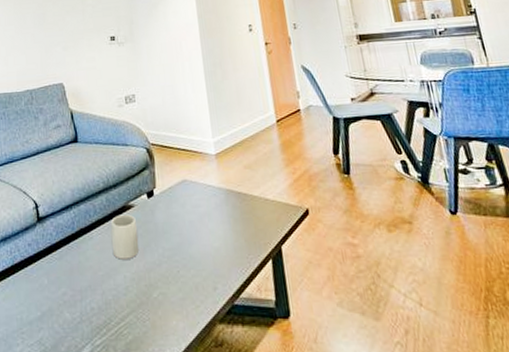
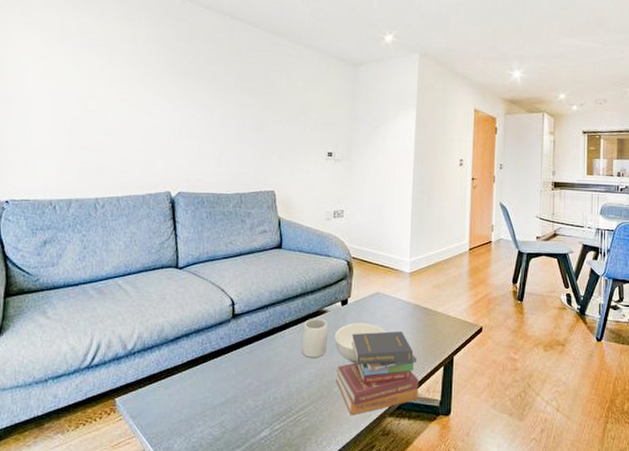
bowl: none [145,215,201,263] -> present [334,323,387,364]
books: none [153,222,249,325] -> present [336,331,419,416]

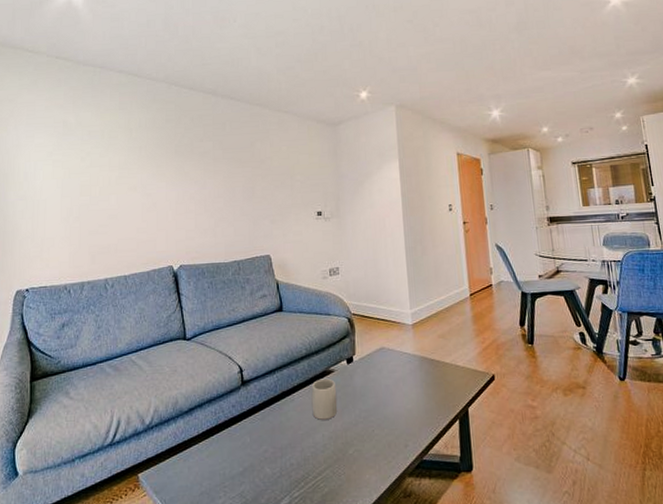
bowl: present [334,323,387,364] -> none [343,380,396,423]
books: present [336,331,419,416] -> none [349,386,437,478]

